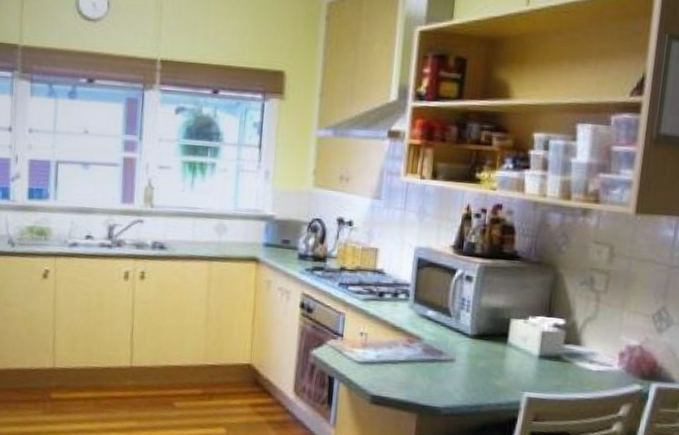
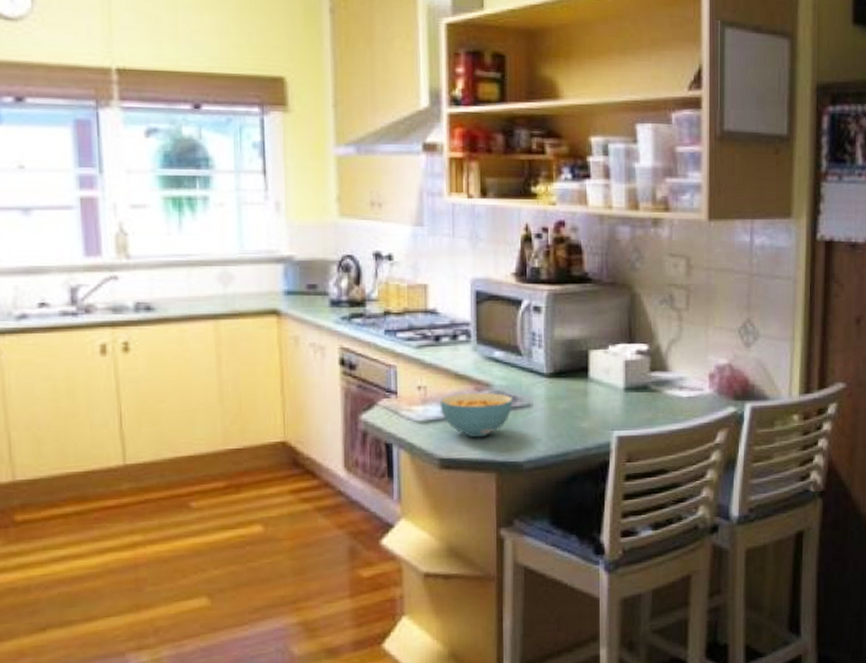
cereal bowl: none [376,342,439,382] -> present [439,392,513,438]

